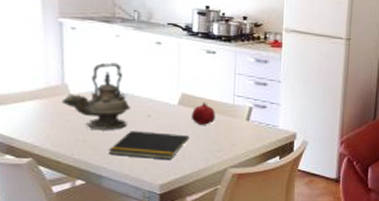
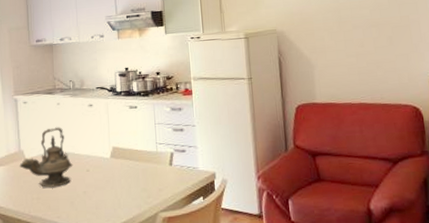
notepad: present [108,131,190,160] -> none [57,184,123,209]
fruit: present [191,102,215,125] -> none [122,152,143,174]

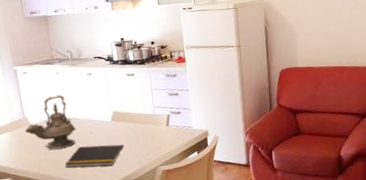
notepad: none [57,184,123,209] -> present [64,144,125,168]

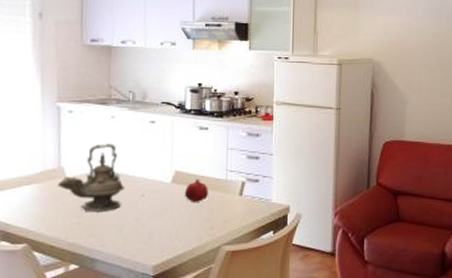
notepad: present [64,144,125,168] -> none [102,211,183,239]
fruit: none [122,116,142,135] -> present [184,178,208,202]

